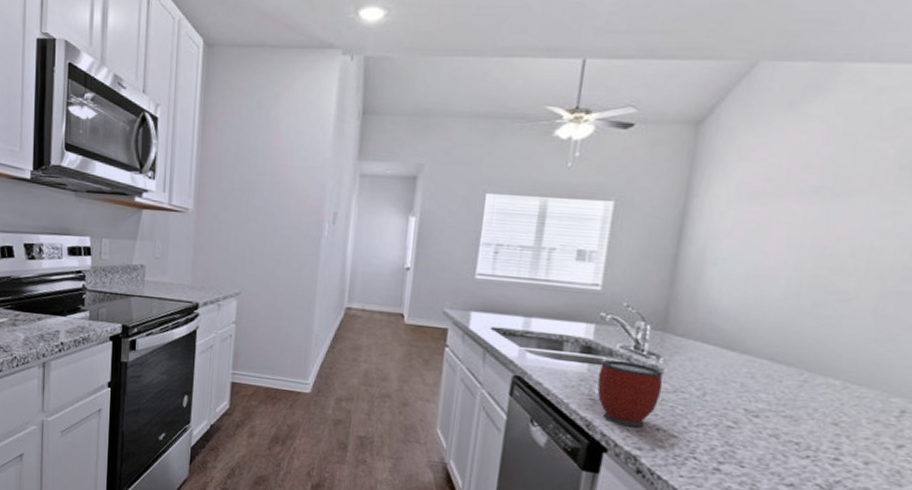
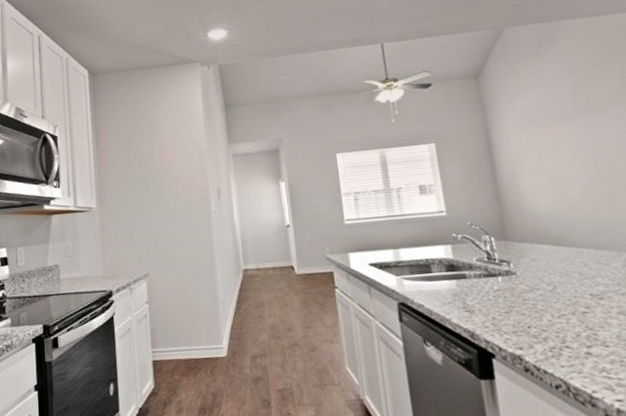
mug: present [597,359,663,428] -> none [465,271,522,330]

